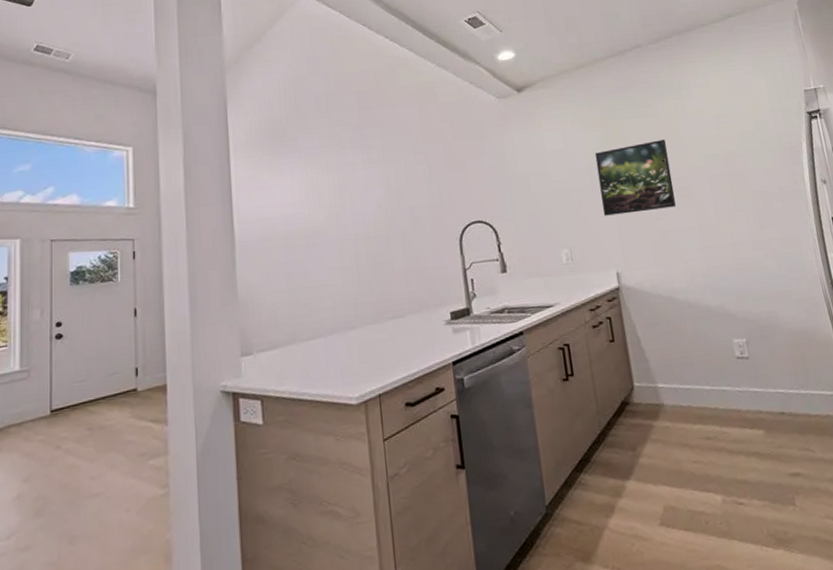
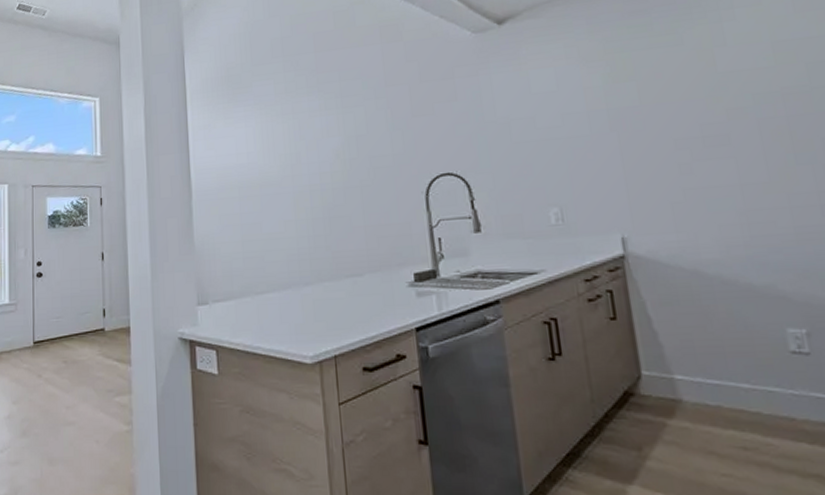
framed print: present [594,140,676,216] -> none [595,75,707,169]

